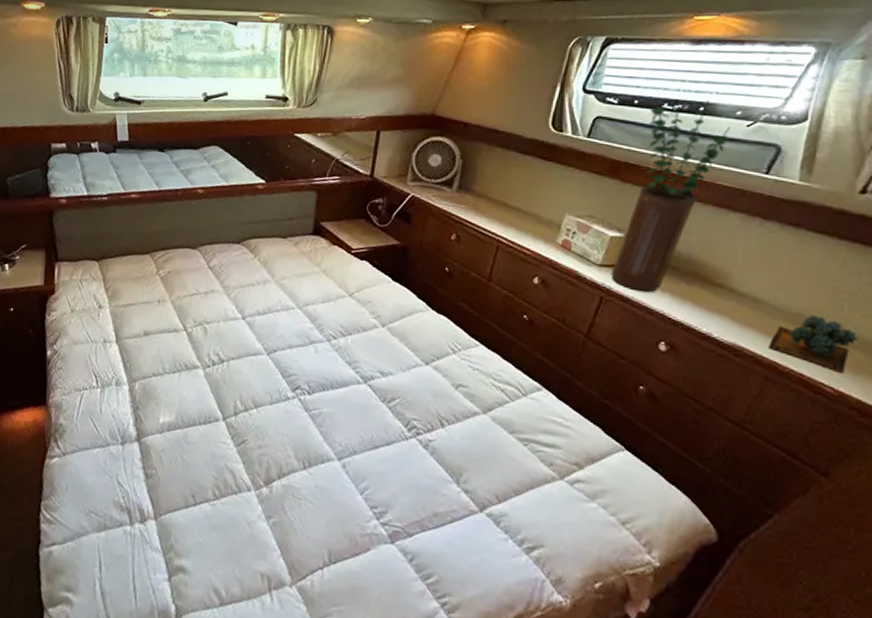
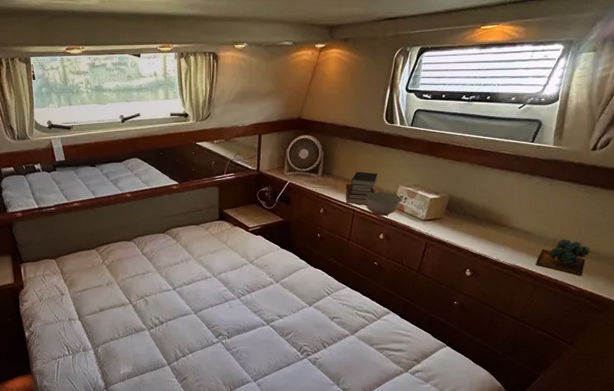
books: none [488,189,537,236] -> present [345,171,378,205]
bowl: none [516,219,568,254] -> present [366,192,401,217]
vase: present [611,98,731,293] -> none [432,91,509,236]

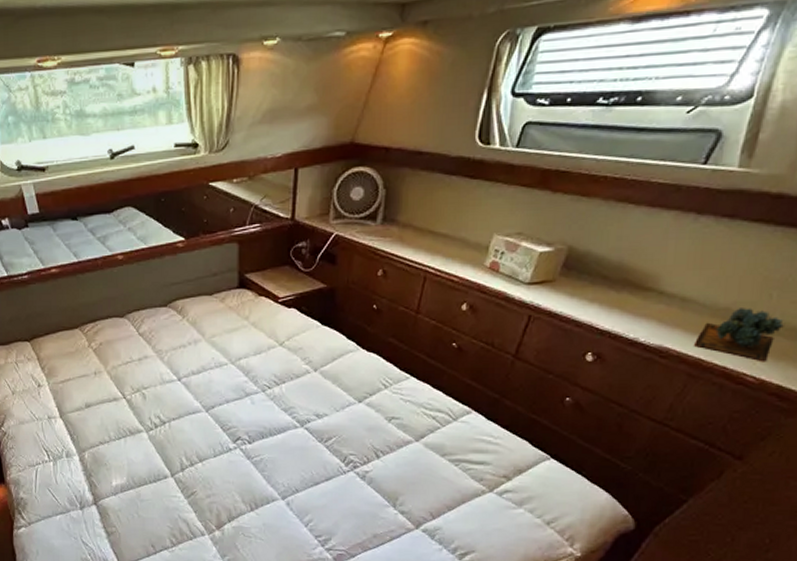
books: present [345,171,378,205] -> none [414,215,464,264]
bowl: present [366,192,401,217] -> none [444,244,496,280]

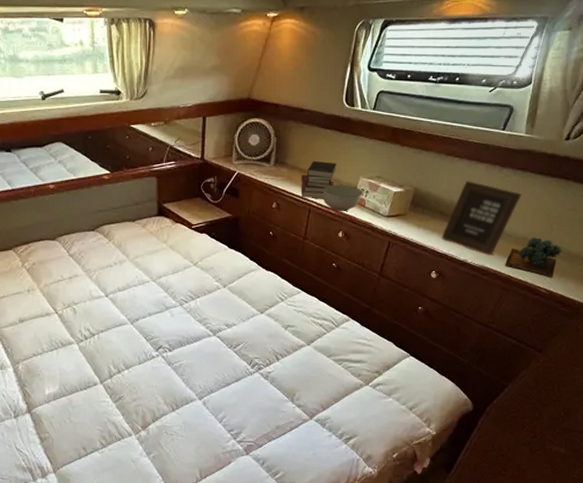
books: none [414,215,464,264] -> present [300,160,337,199]
bowl: none [444,244,496,280] -> present [323,184,362,212]
picture frame: none [603,234,726,331] -> present [441,181,522,255]

